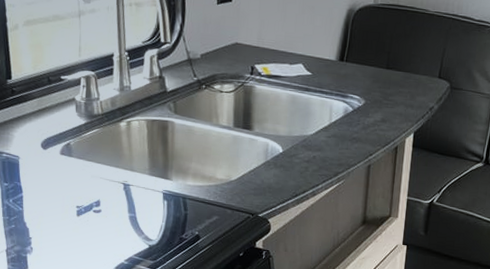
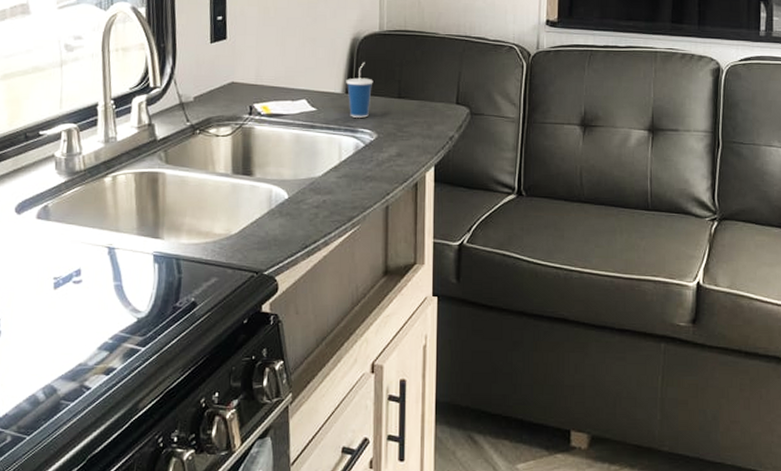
cup: none [340,32,365,85] -> present [346,61,374,118]

